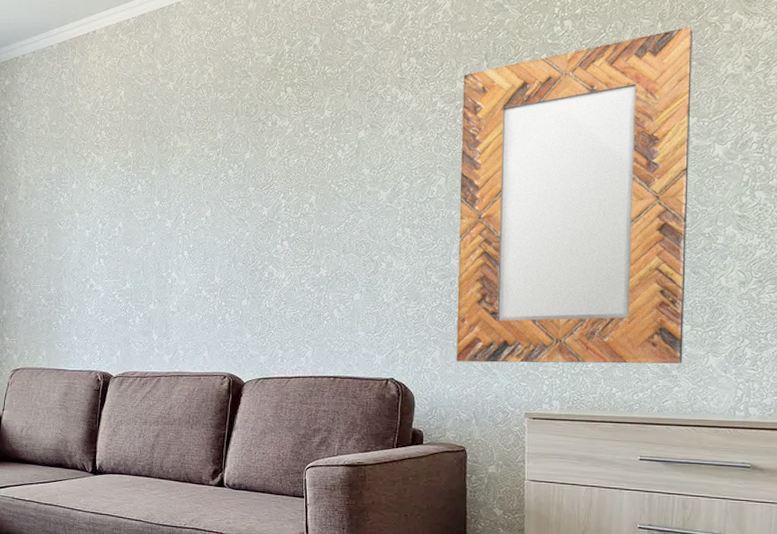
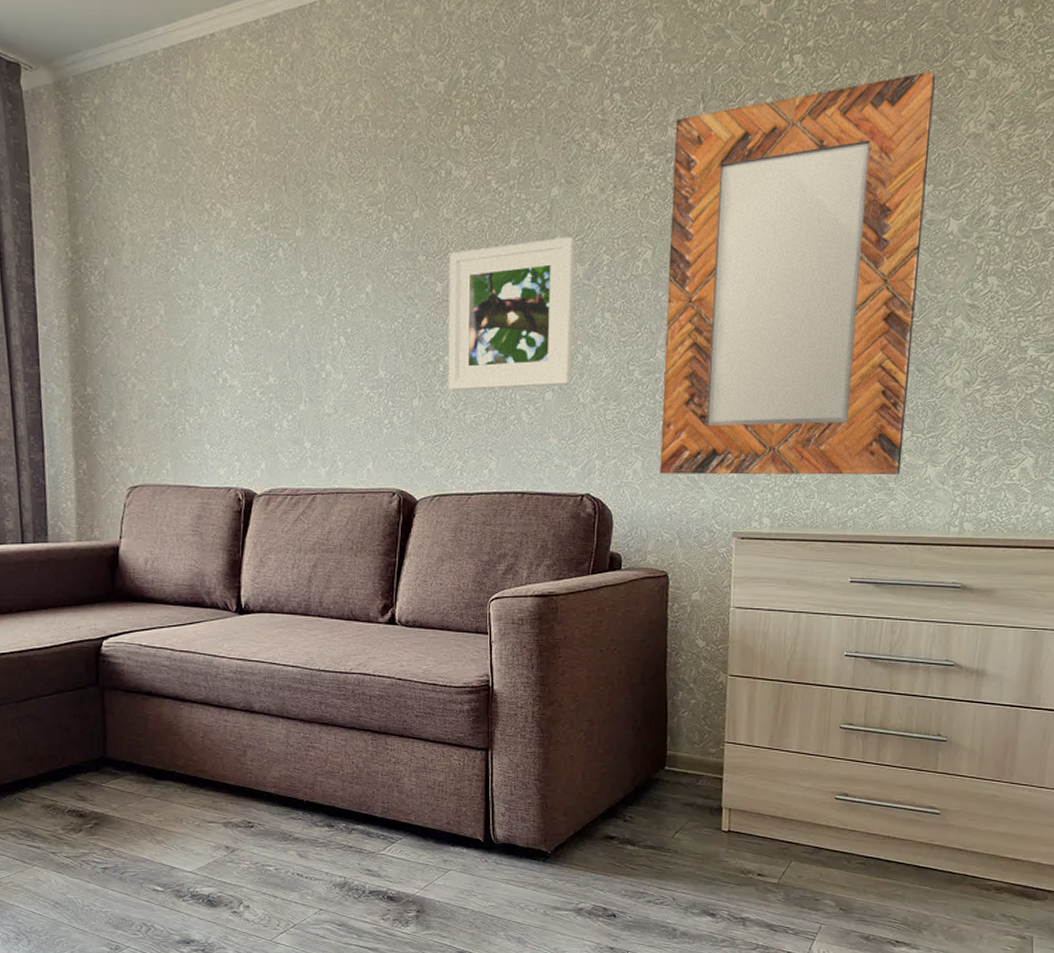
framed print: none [271,169,379,293] -> present [448,237,575,391]

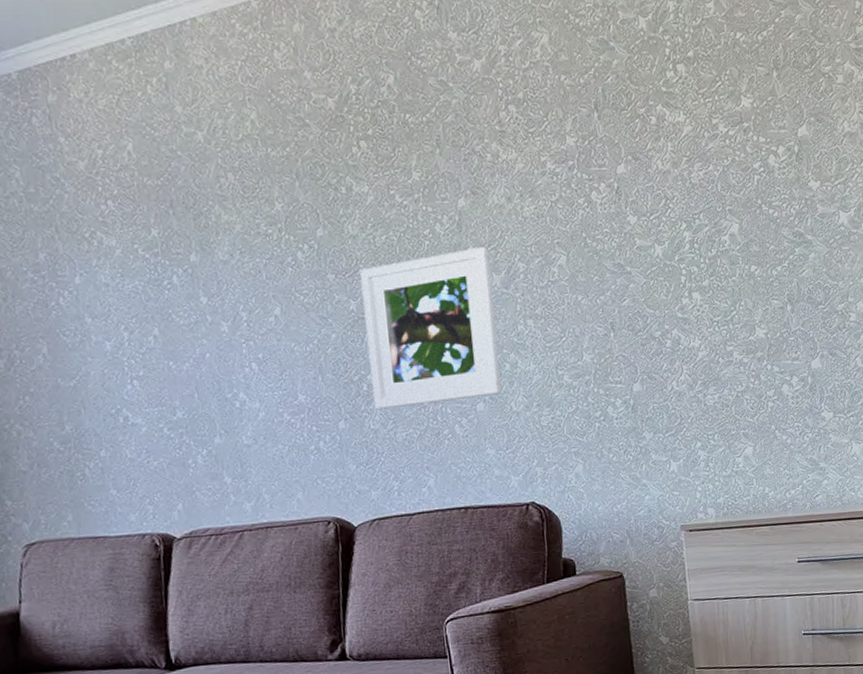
home mirror: present [660,71,935,475] -> none [572,77,829,475]

